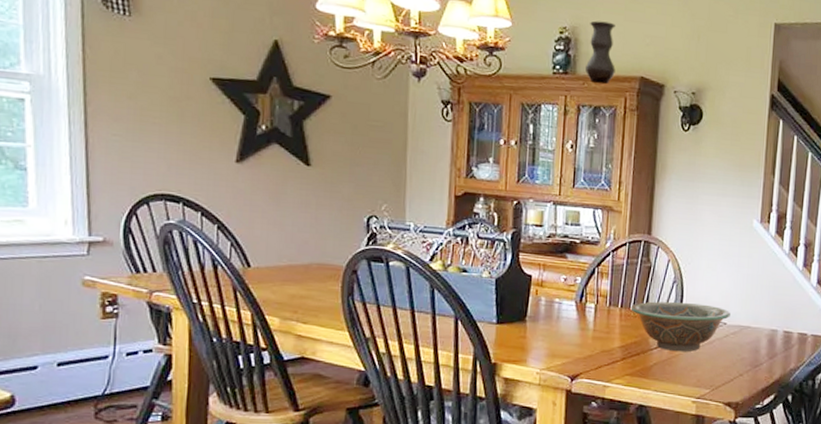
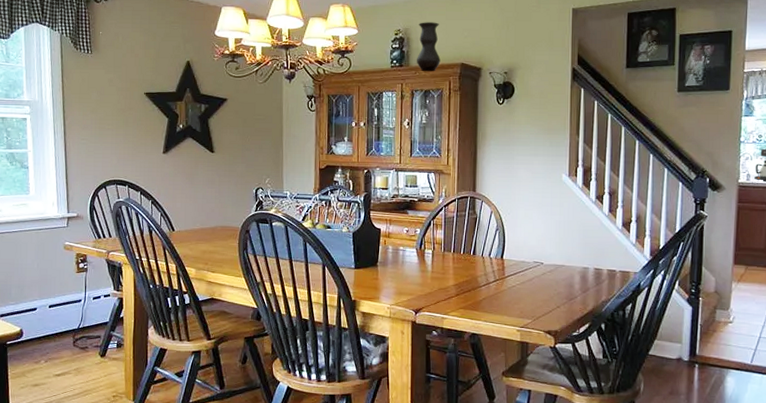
decorative bowl: present [630,301,730,351] -> none [461,246,546,288]

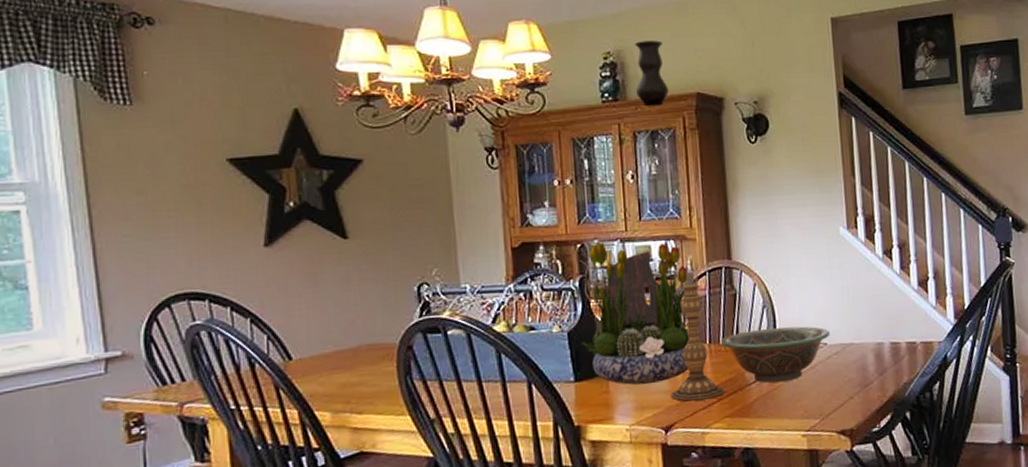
flower arrangement: none [361,170,455,277] -> present [578,242,705,385]
candlestick: none [422,196,462,294] -> present [671,269,725,402]
decorative bowl: none [461,246,546,288] -> present [720,326,830,383]

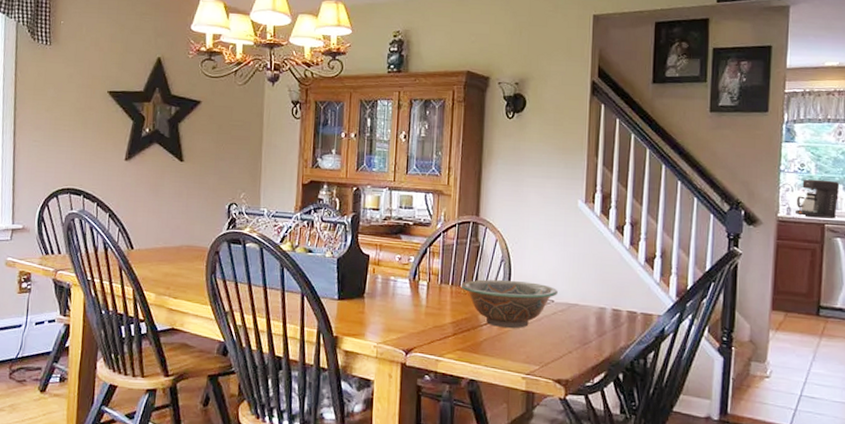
flower arrangement: present [578,242,705,385] -> none [346,188,456,312]
vase: present [635,40,669,107] -> none [417,23,444,80]
candlestick: present [671,269,725,402] -> none [414,220,460,332]

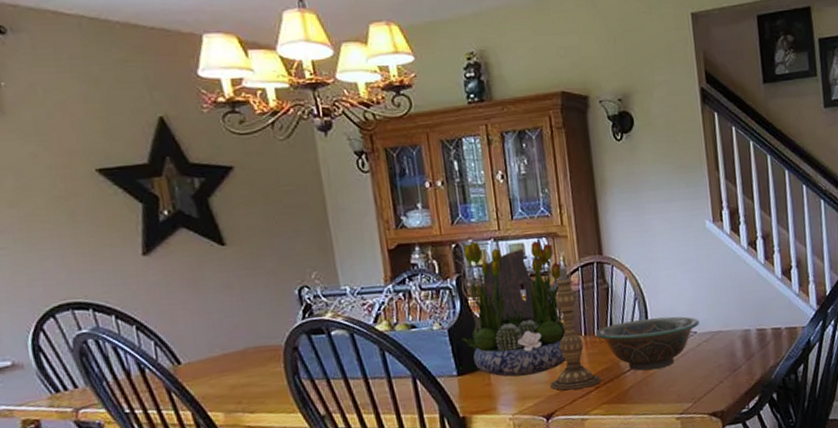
flower arrangement: none [346,188,456,312] -> present [454,241,579,377]
candlestick: none [414,220,460,332] -> present [550,265,602,391]

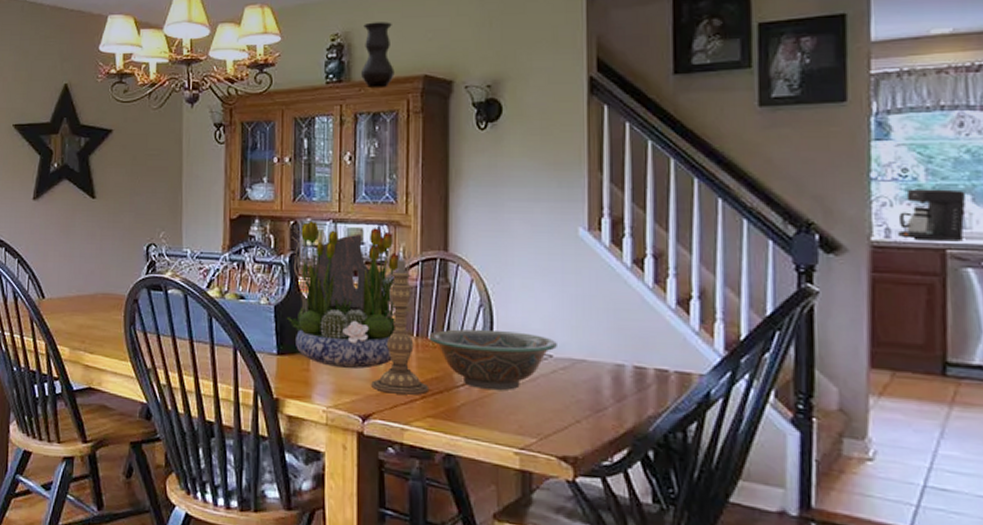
vase: none [497,39,534,107] -> present [361,22,395,89]

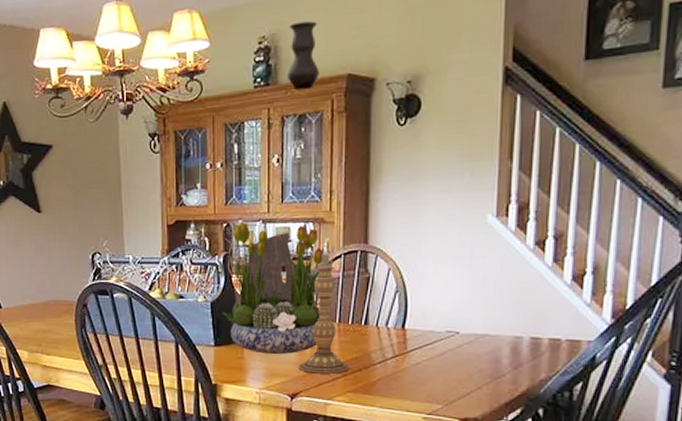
decorative bowl: present [428,329,557,390] -> none [349,312,464,365]

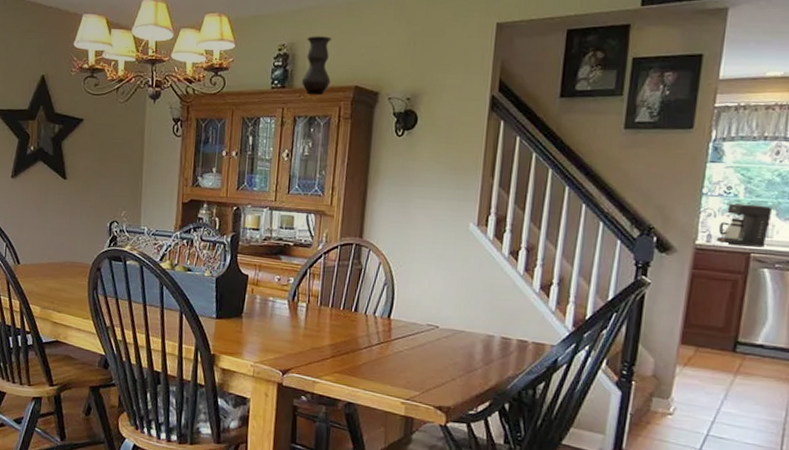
flower arrangement: present [221,222,341,355] -> none [225,207,339,332]
candlestick: present [298,251,350,374] -> none [291,241,339,355]

